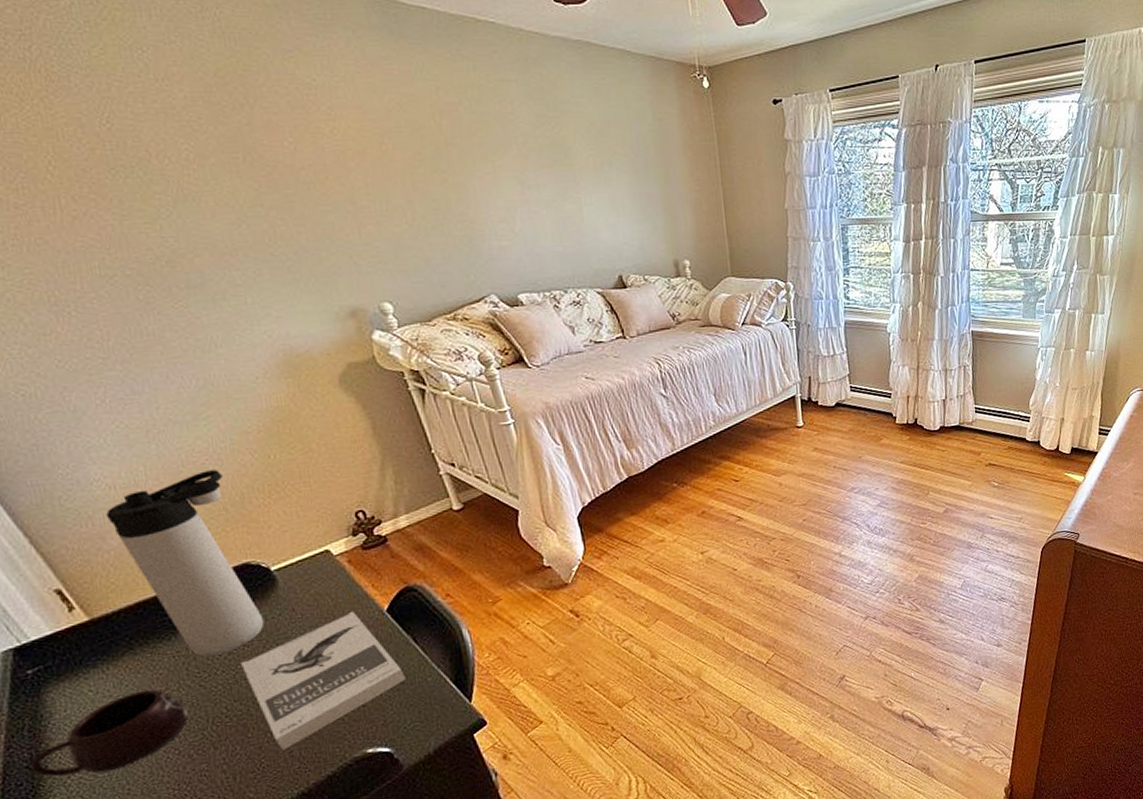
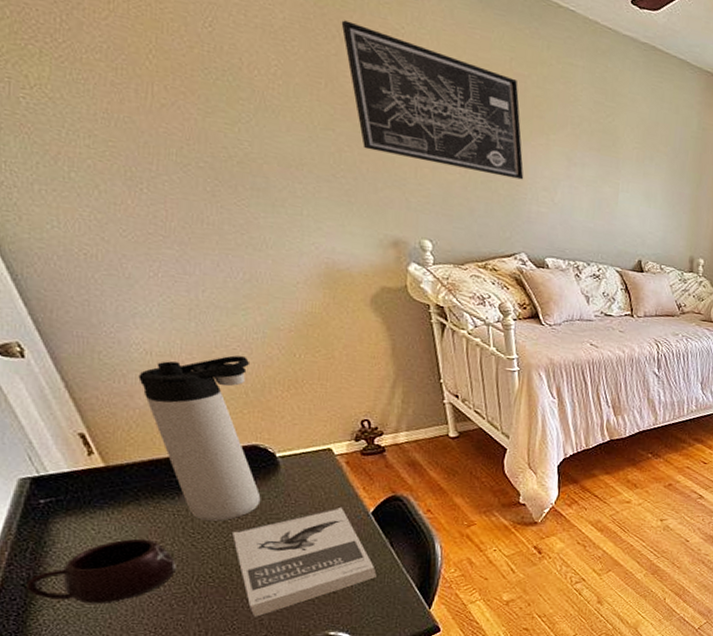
wall art: none [247,85,477,219] -> present [341,20,524,180]

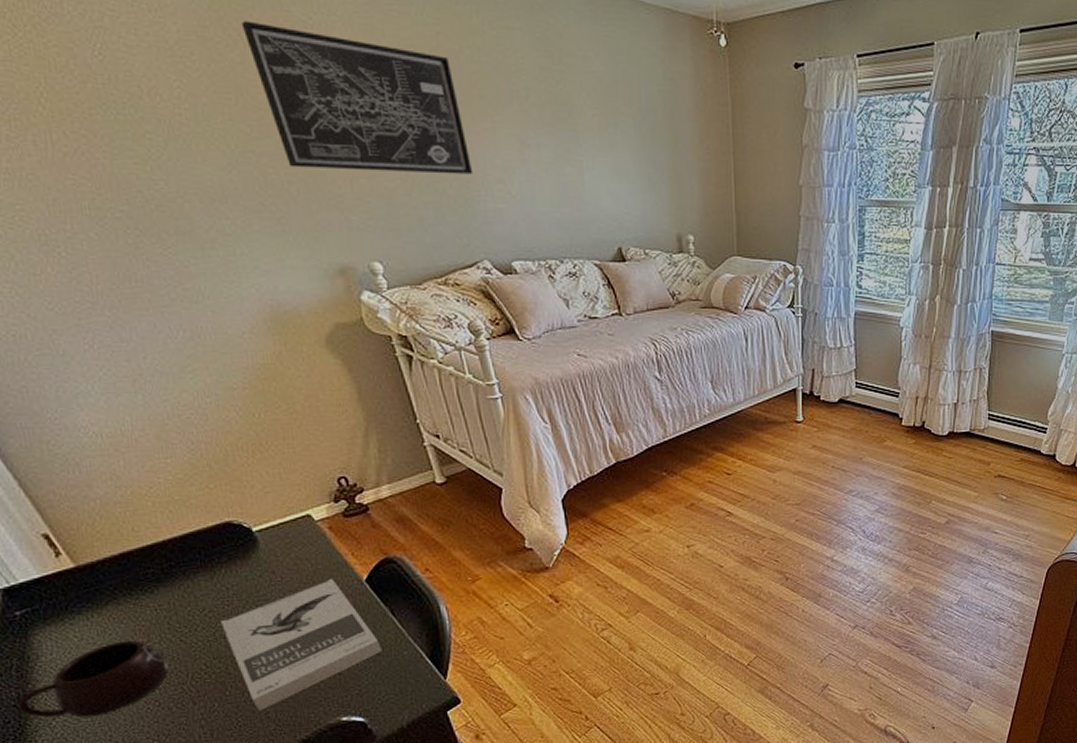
thermos bottle: present [138,355,261,521] -> none [92,425,245,612]

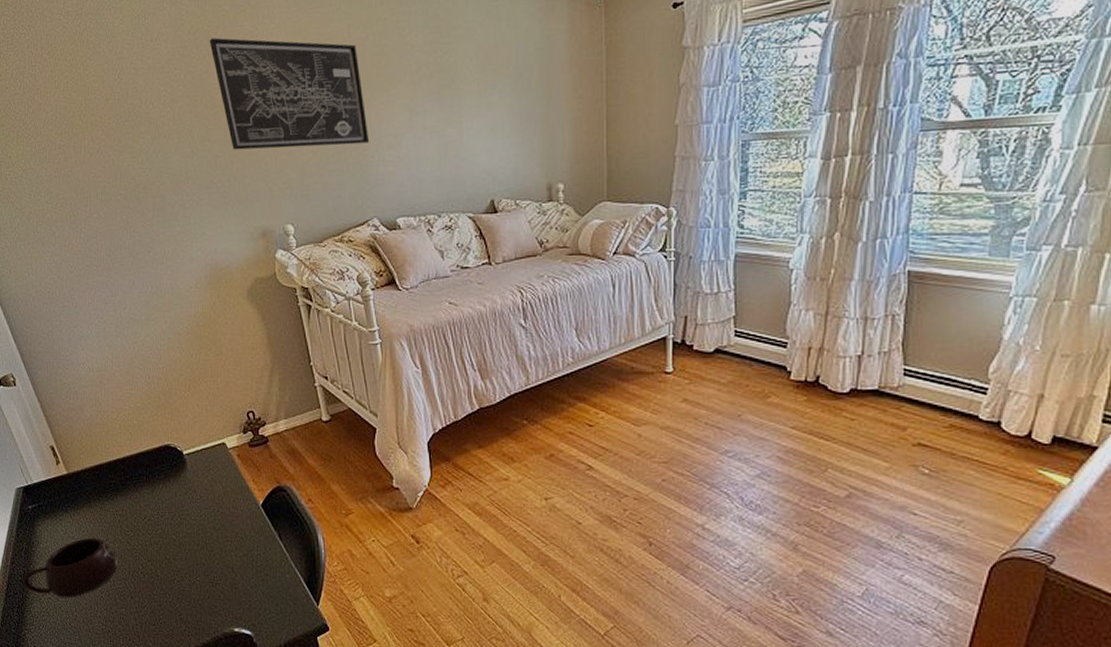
book: present [221,579,382,711] -> none [156,501,269,612]

